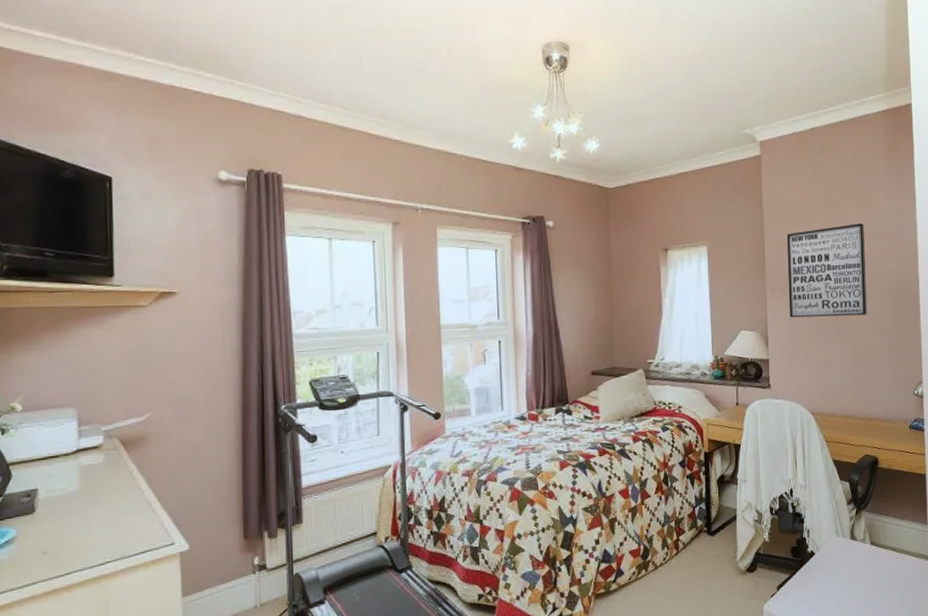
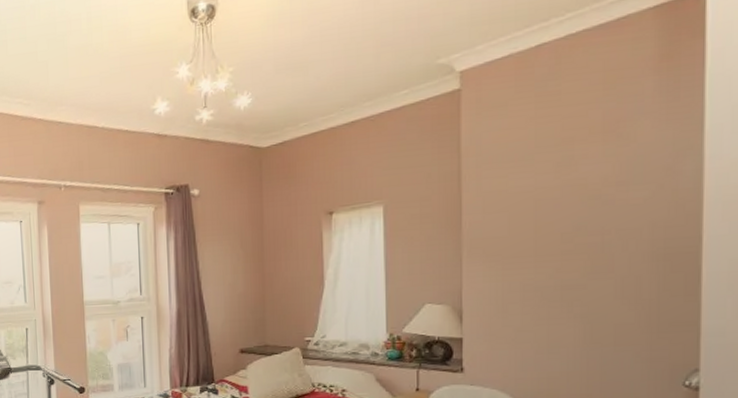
wall art: present [787,223,867,318] -> none [493,163,614,288]

